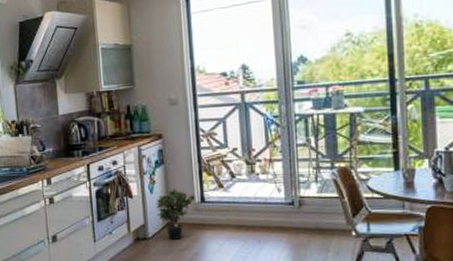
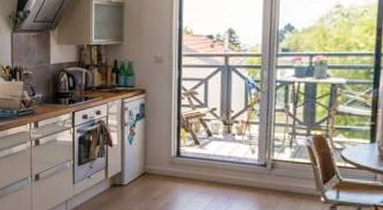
potted plant: present [156,189,196,240] -> none [134,141,172,189]

